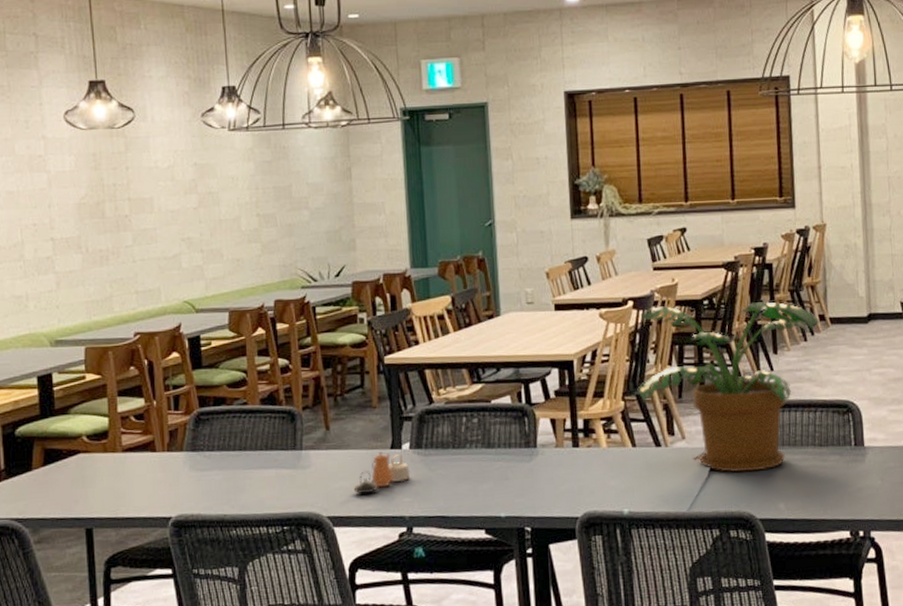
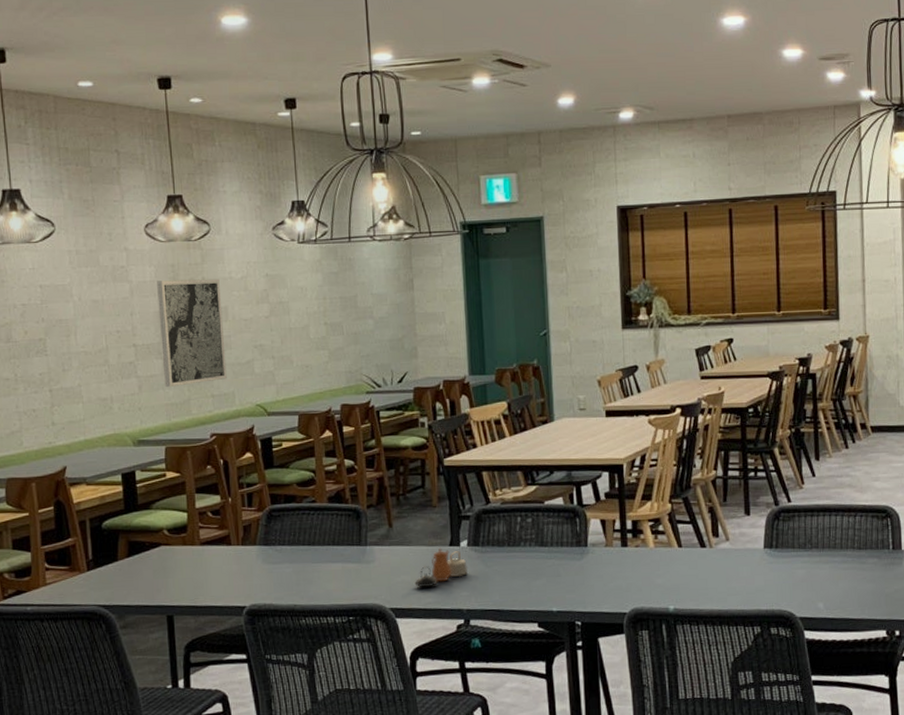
wall art: none [77,168,152,284] -> present [157,278,227,388]
potted plant: present [637,301,820,472] -> none [684,409,861,573]

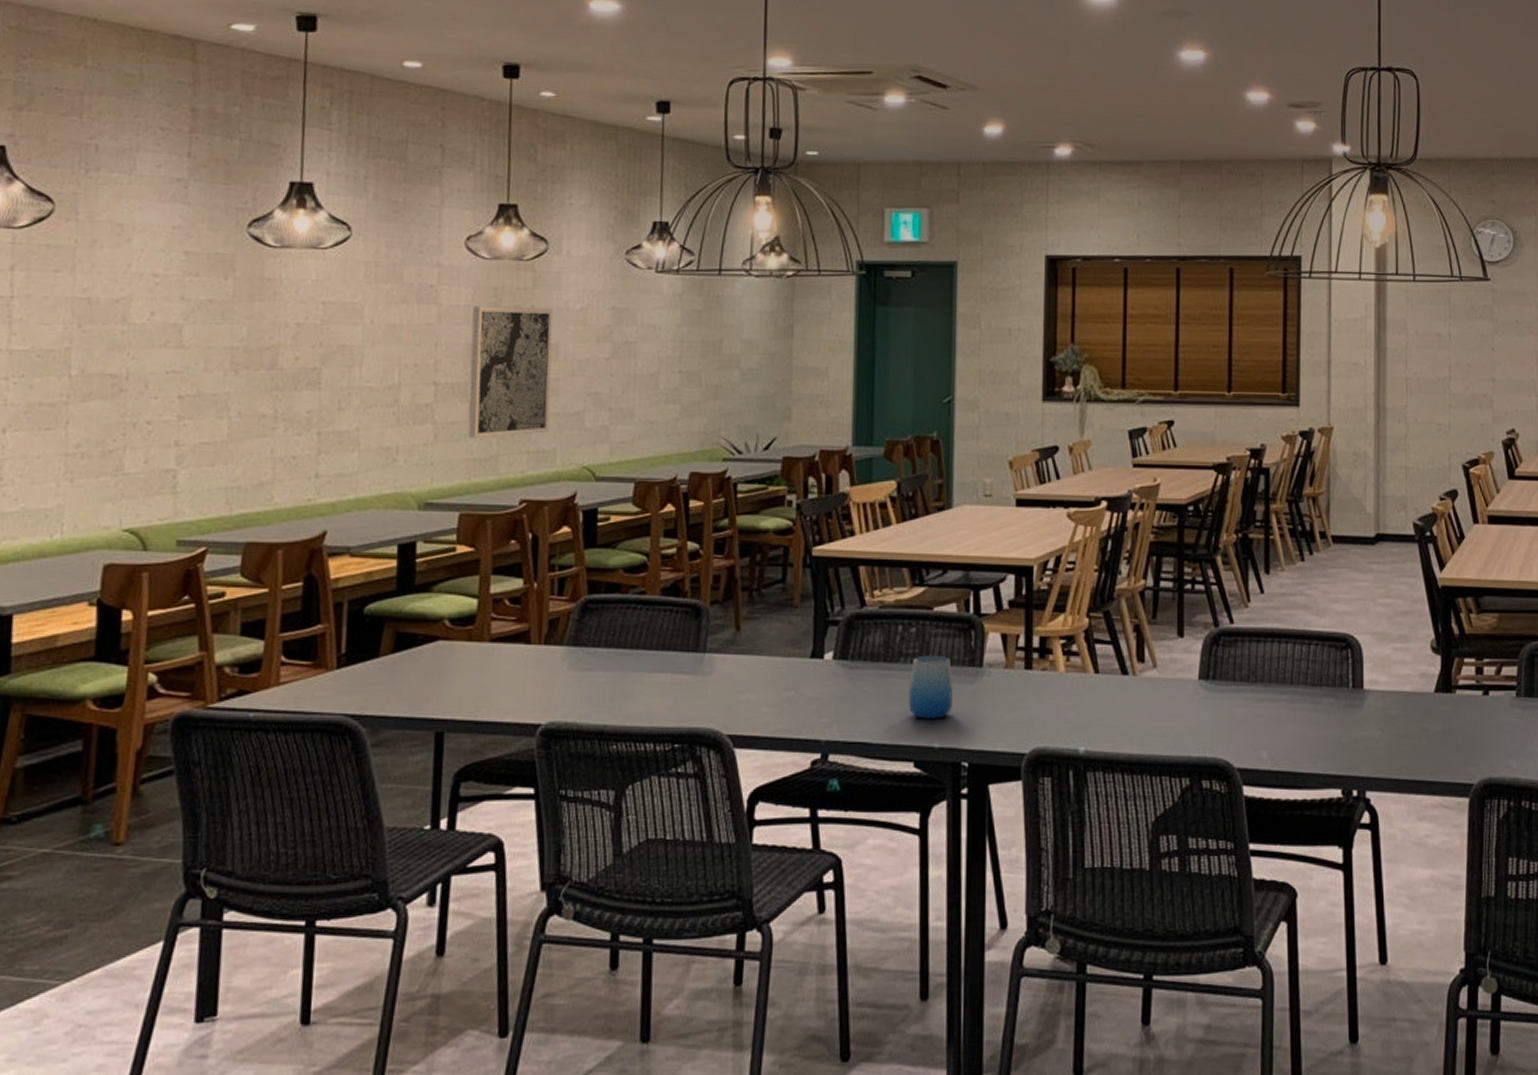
teapot: present [414,547,468,588] -> none [762,659,832,710]
cup: none [530,539,565,590] -> present [909,655,953,719]

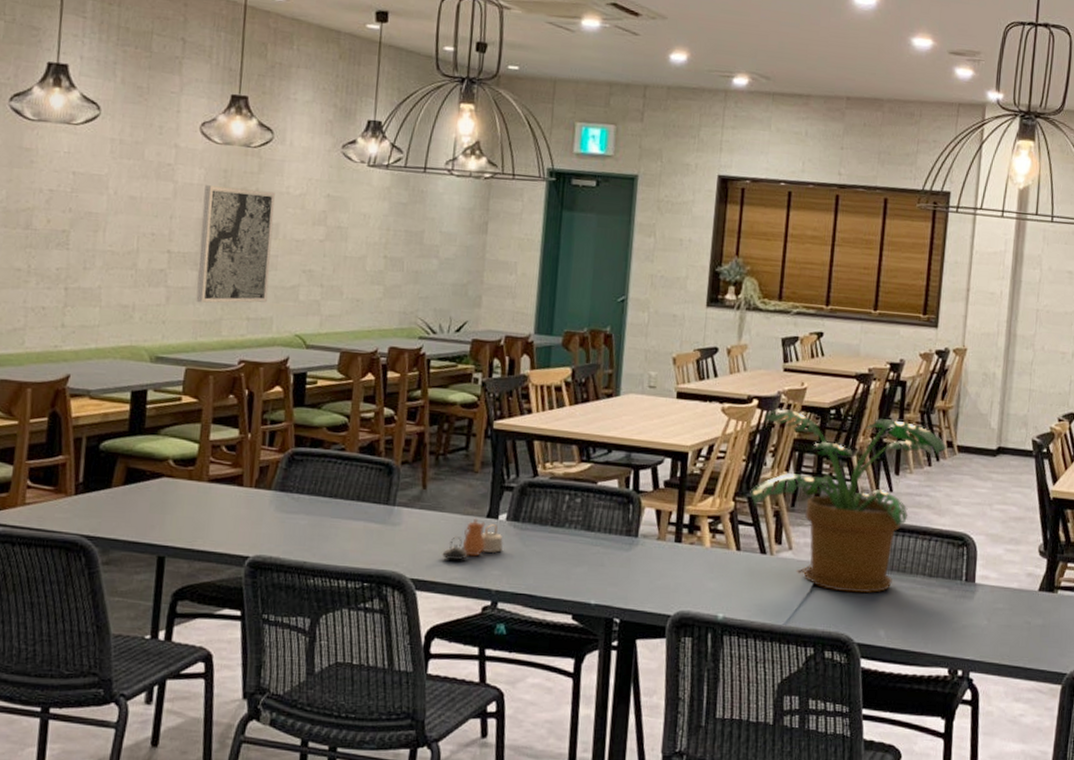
teapot: none [762,659,832,710] -> present [442,517,504,561]
cup: present [909,655,953,719] -> none [570,523,611,580]
potted plant: none [1105,508,1320,711] -> present [750,408,947,594]

